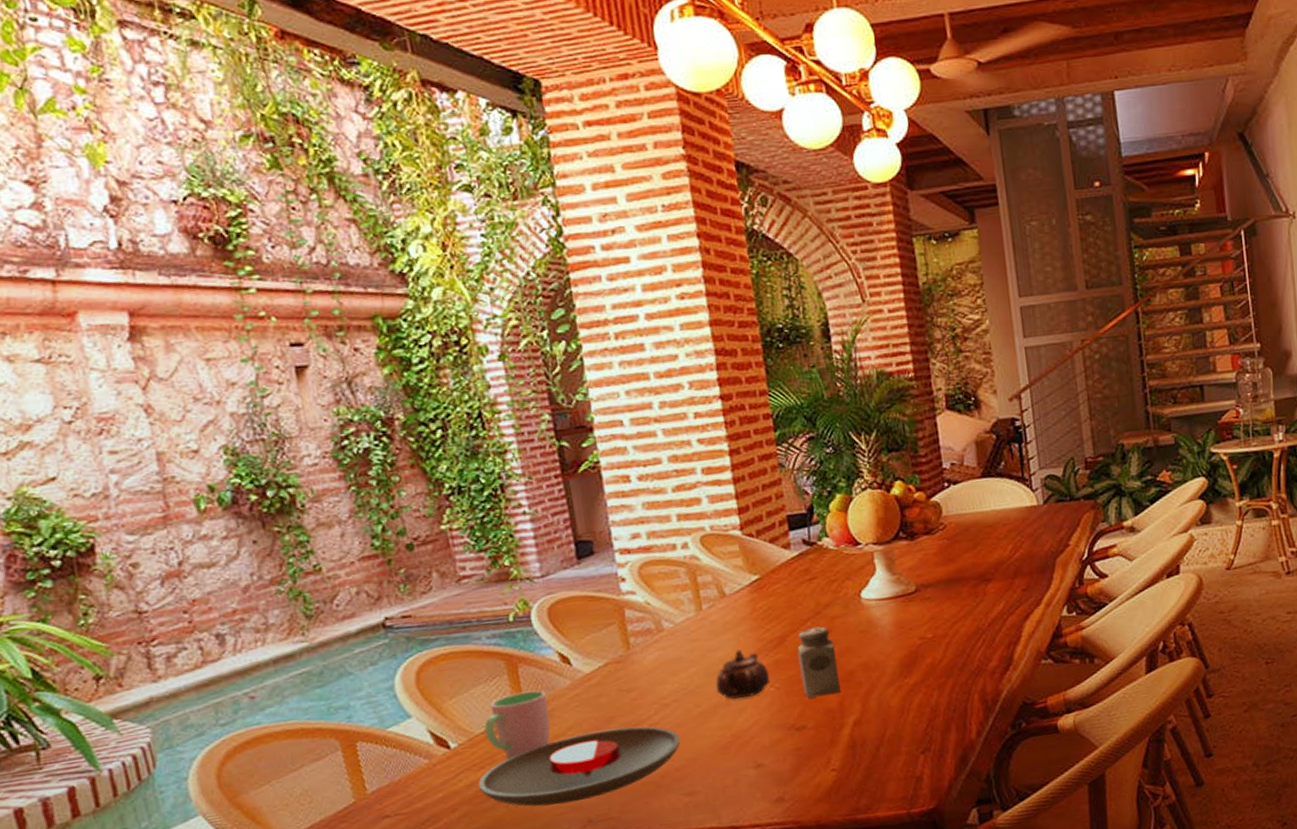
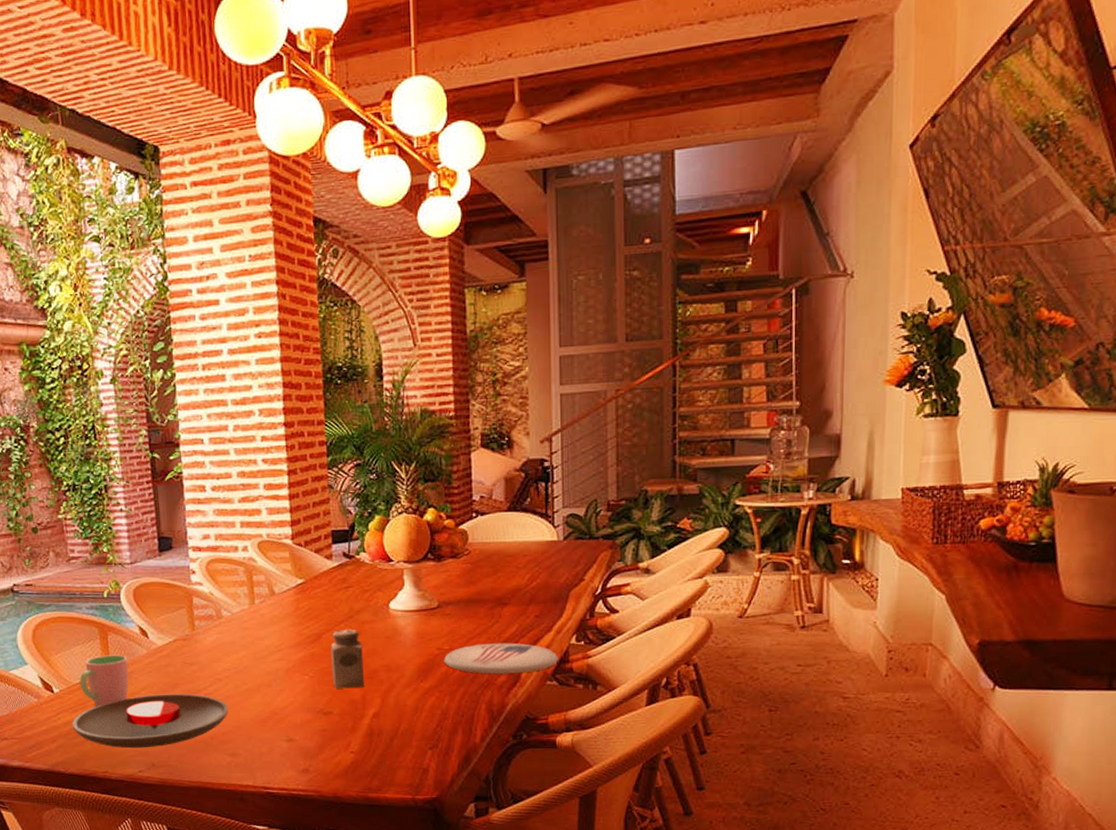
teapot: present [716,649,771,699] -> none [261,641,306,682]
plate: none [927,621,1051,661] -> present [443,643,558,675]

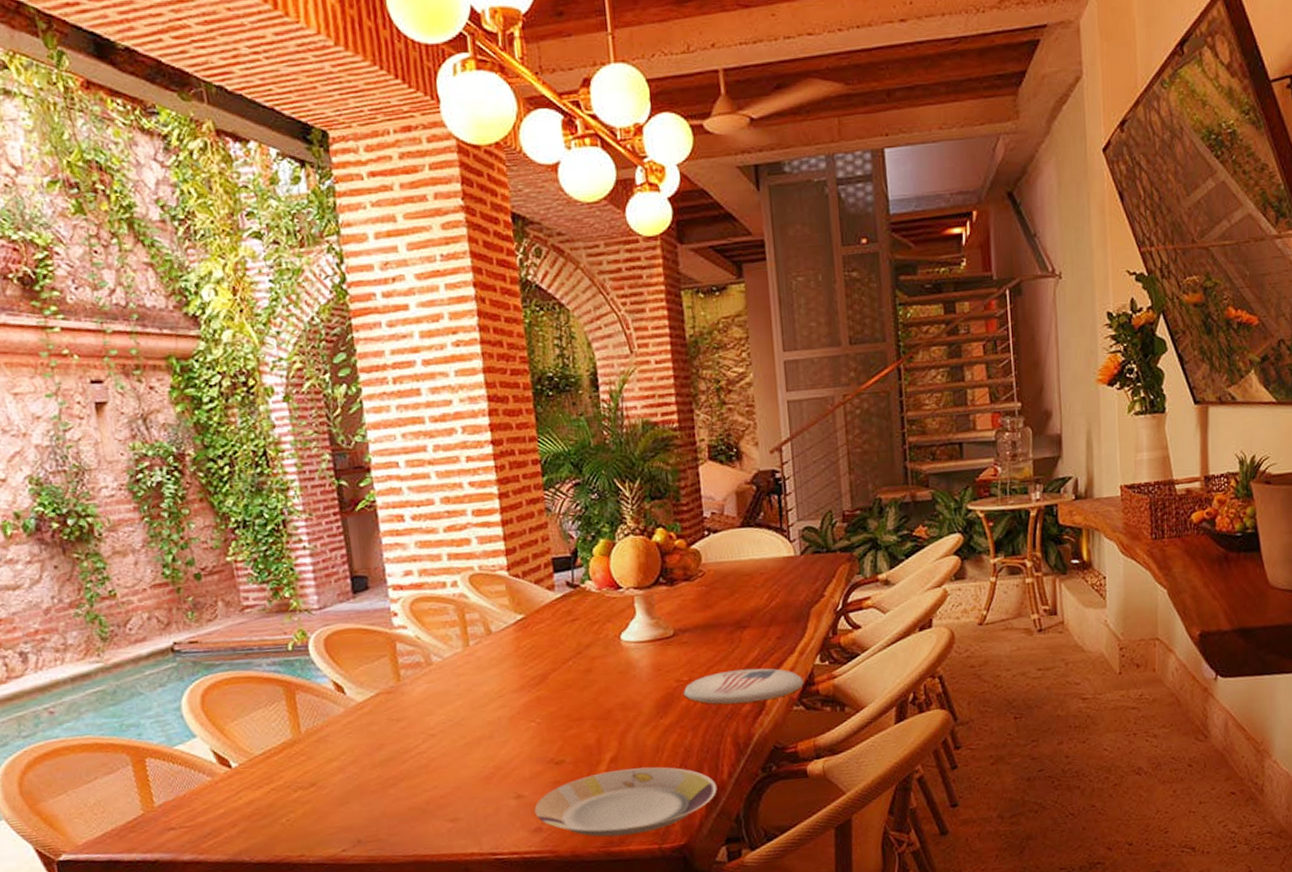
plate: present [72,693,228,749] -> none [257,754,445,826]
cup: present [79,654,129,706] -> none [263,716,325,779]
plate: none [303,724,470,784] -> present [534,767,717,837]
salt shaker: present [330,629,364,689] -> none [558,666,598,734]

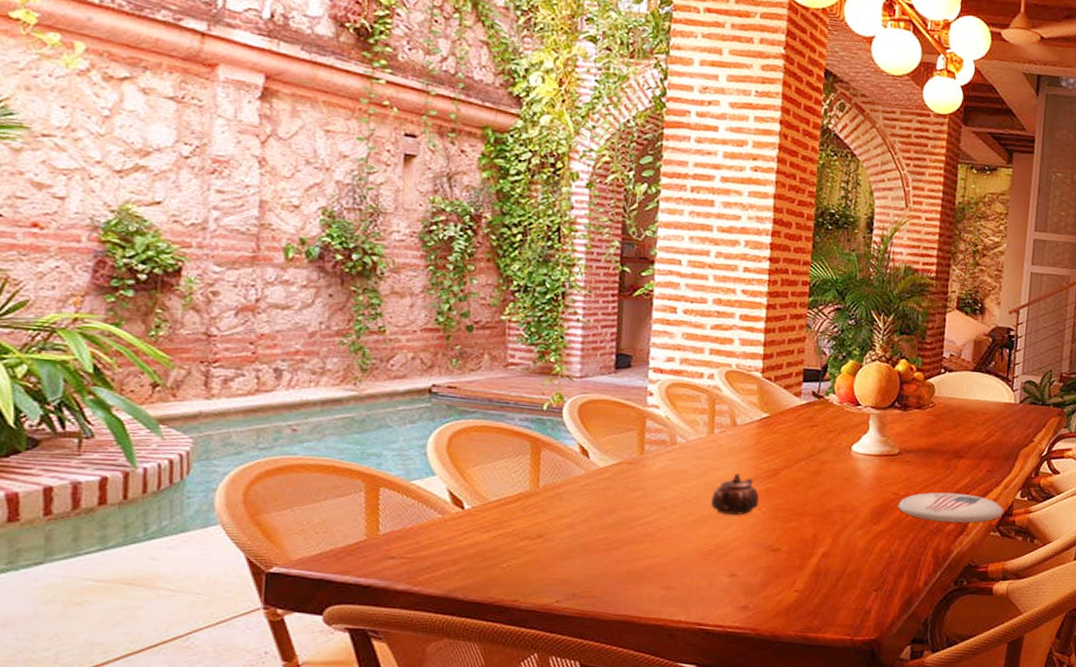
teapot: none [480,685,532,732] -> present [711,473,760,516]
plate: present [534,767,717,837] -> none [744,564,913,624]

